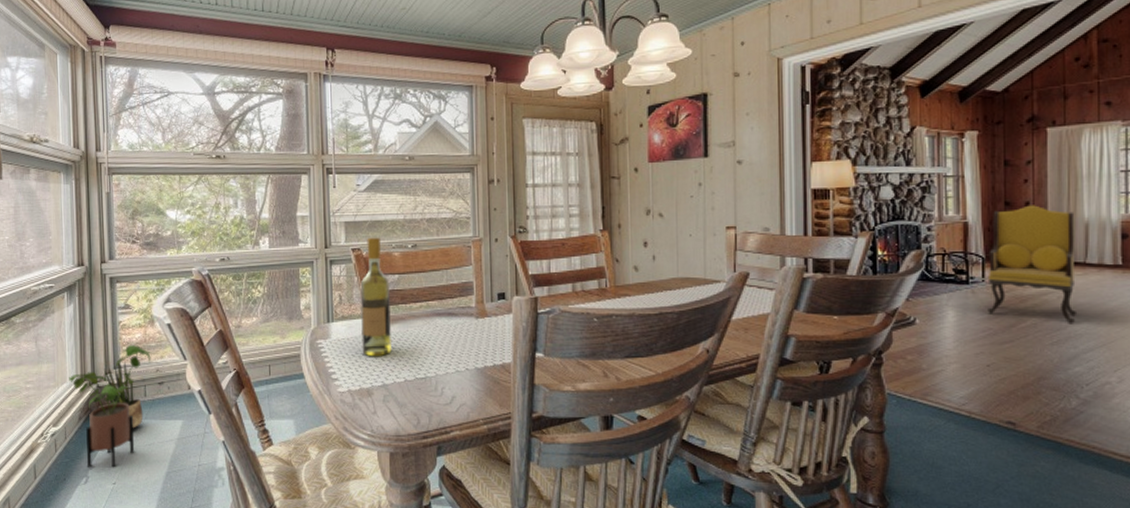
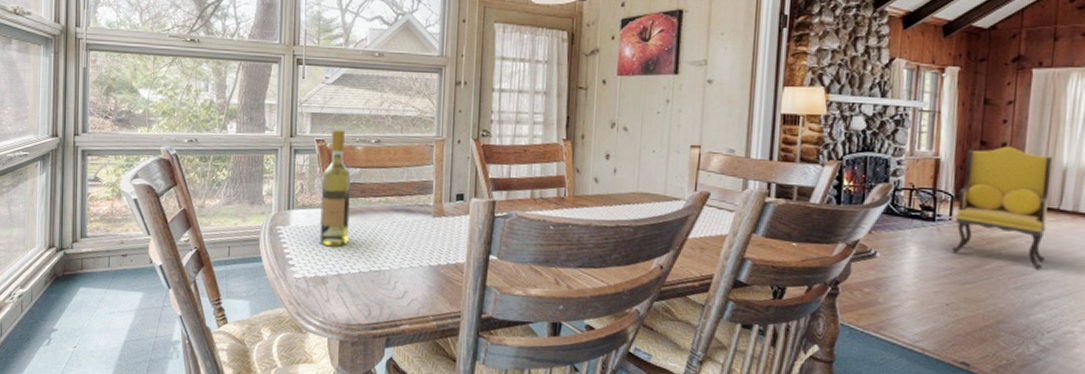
house plant: present [69,344,151,468] -> none [38,215,117,332]
potted plant: present [103,362,143,429] -> none [70,232,106,297]

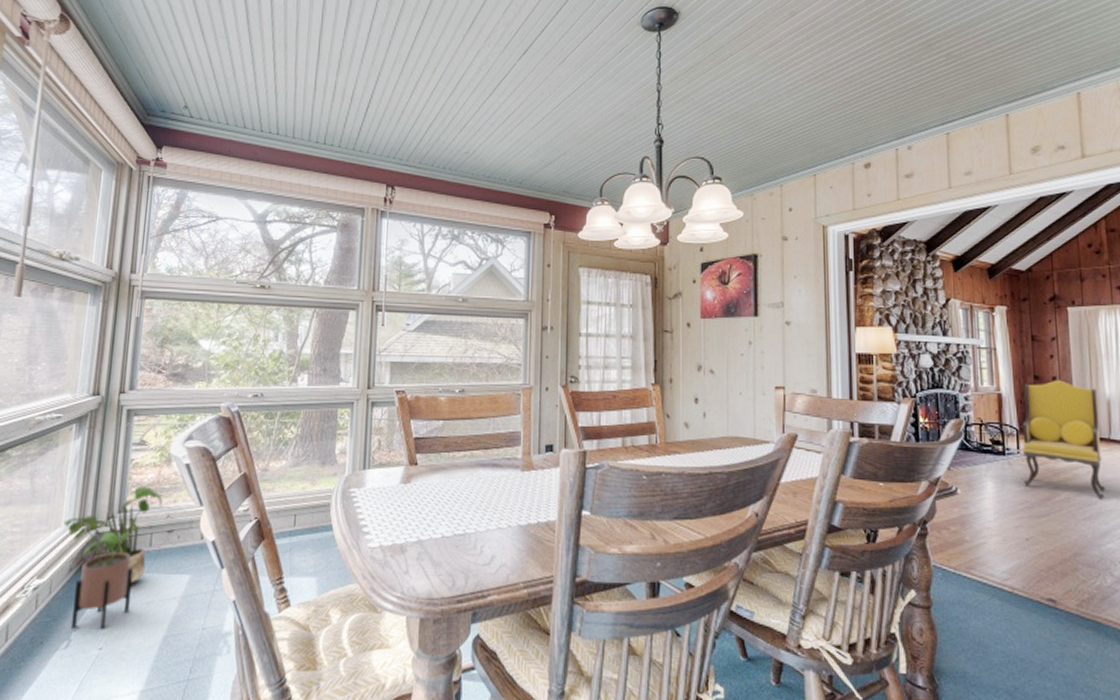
house plant: none [38,215,117,332] -> present [64,485,163,630]
potted plant: none [70,232,106,297] -> present [105,505,146,584]
bottle: present [320,129,351,247] -> none [398,379,433,510]

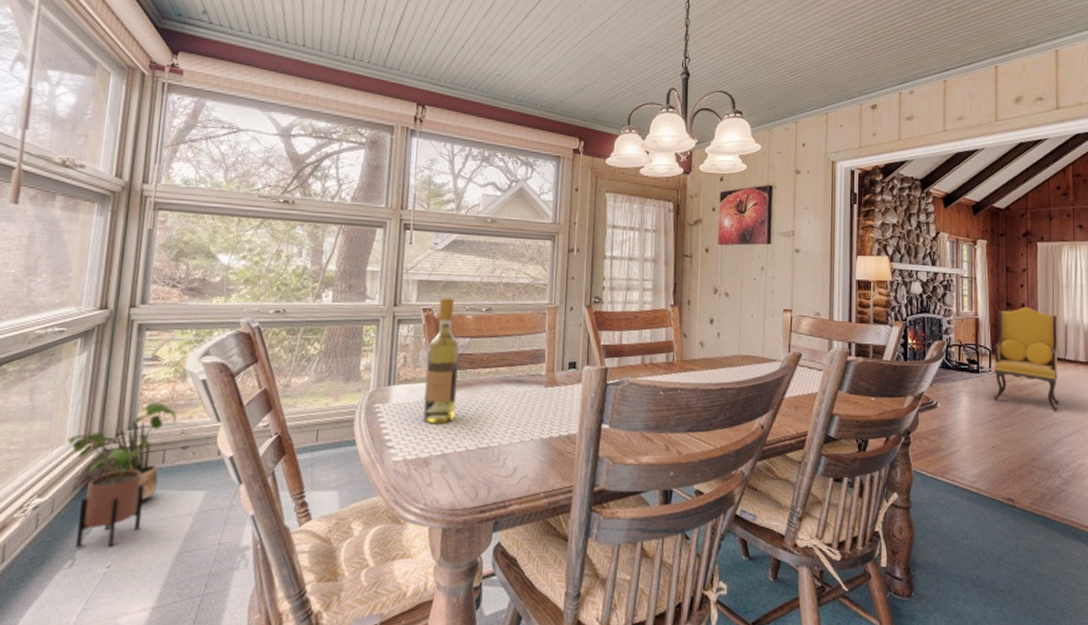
bottle: none [398,379,433,510] -> present [423,297,459,424]

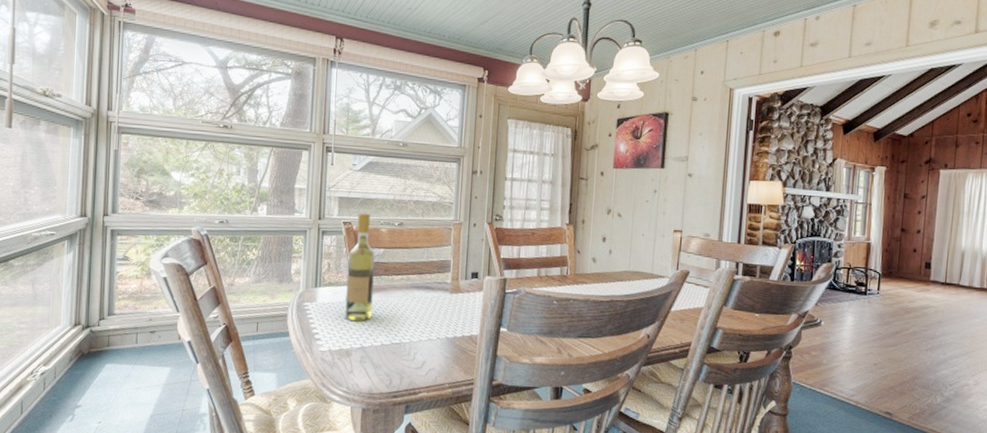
house plant: present [67,401,177,548] -> none [63,294,145,408]
potted plant: present [114,422,158,501] -> none [97,310,133,373]
armchair: present [993,307,1060,412] -> none [879,233,954,335]

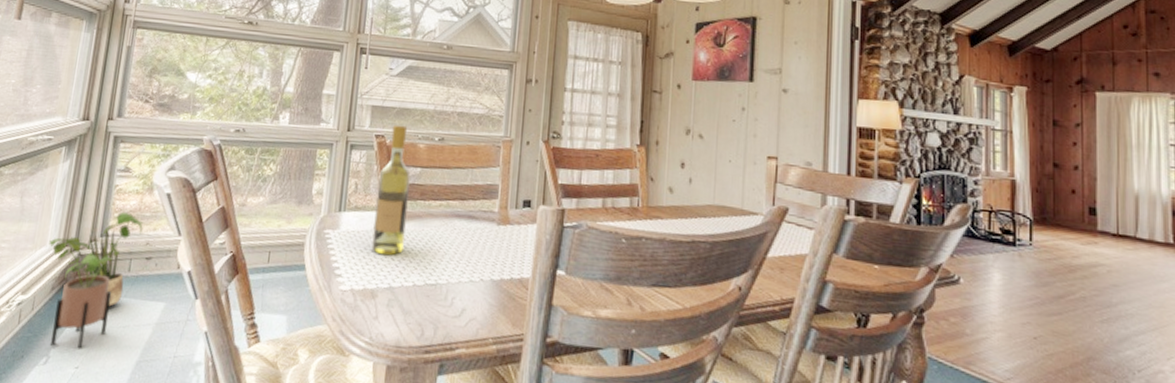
house plant: none [63,294,145,408] -> present [49,211,144,349]
potted plant: none [97,310,133,373] -> present [88,230,124,307]

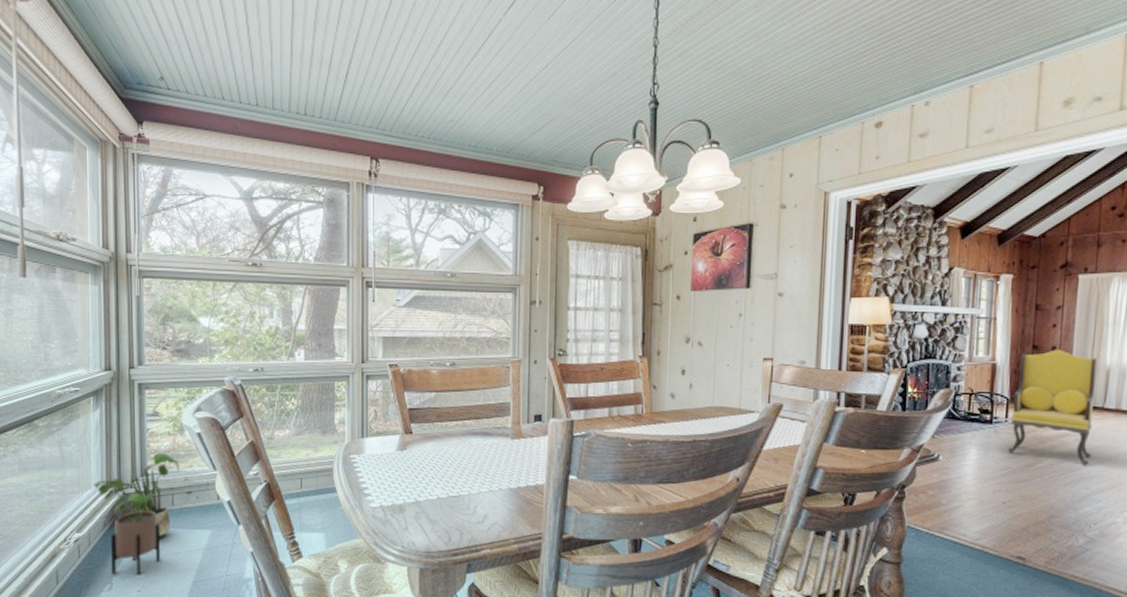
bottle: present [371,124,411,256] -> none [396,353,426,474]
armchair: none [1035,169,1129,302] -> present [1008,349,1097,466]

